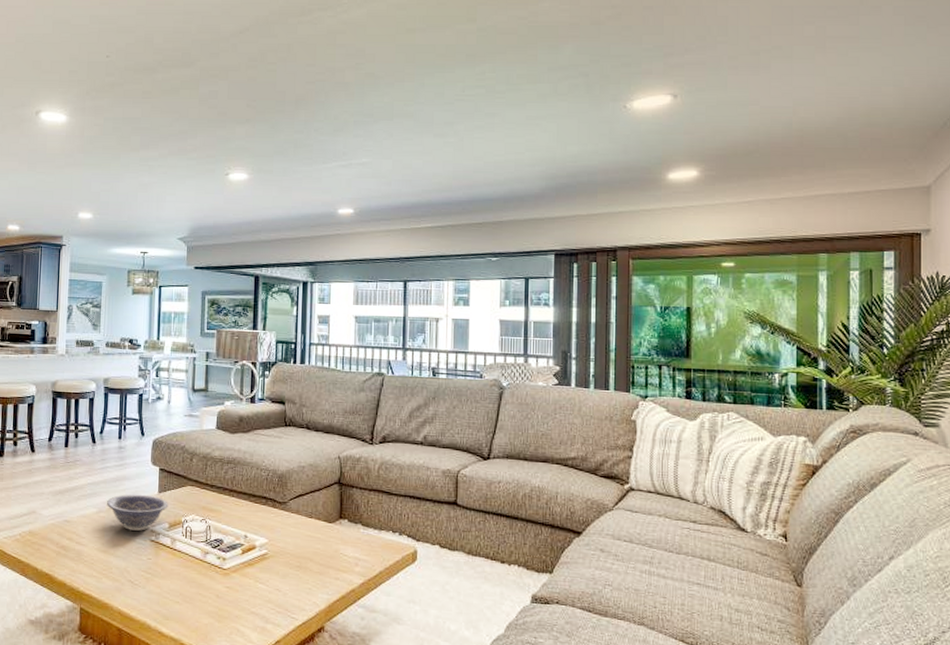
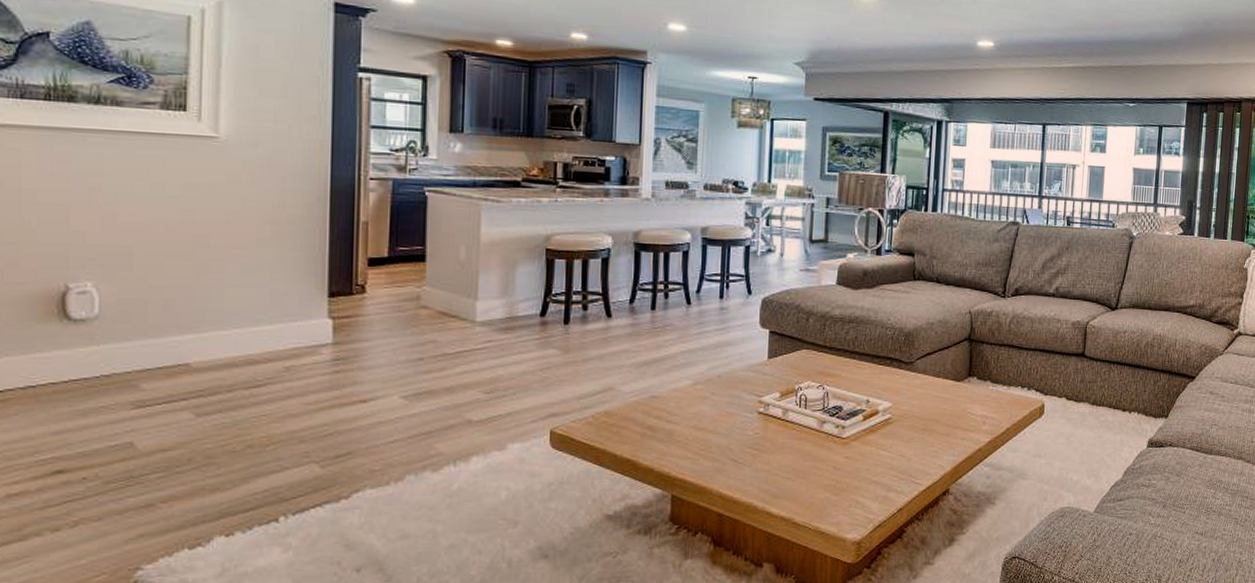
decorative bowl: present [107,494,168,531] -> none [705,361,780,403]

